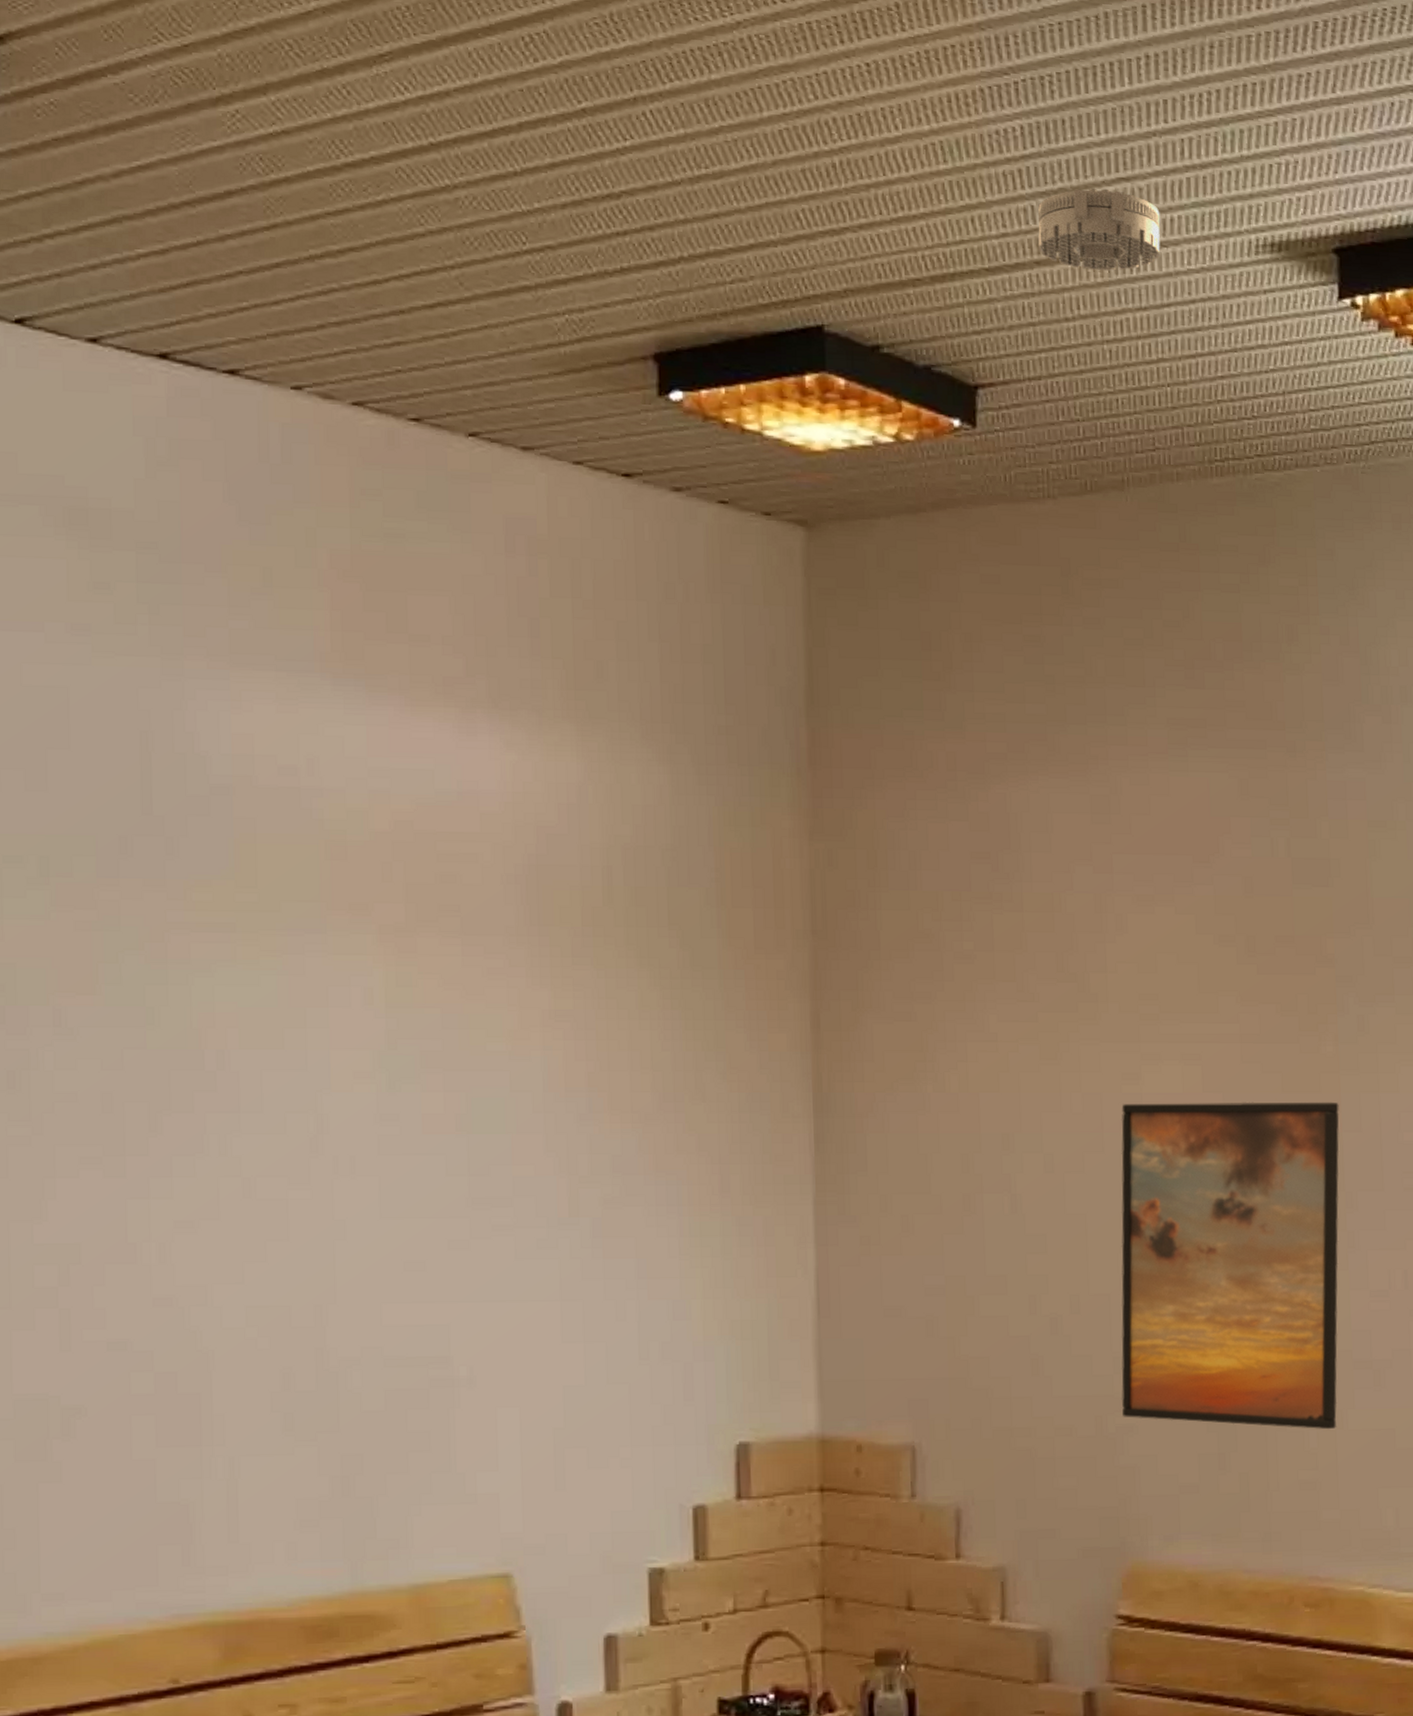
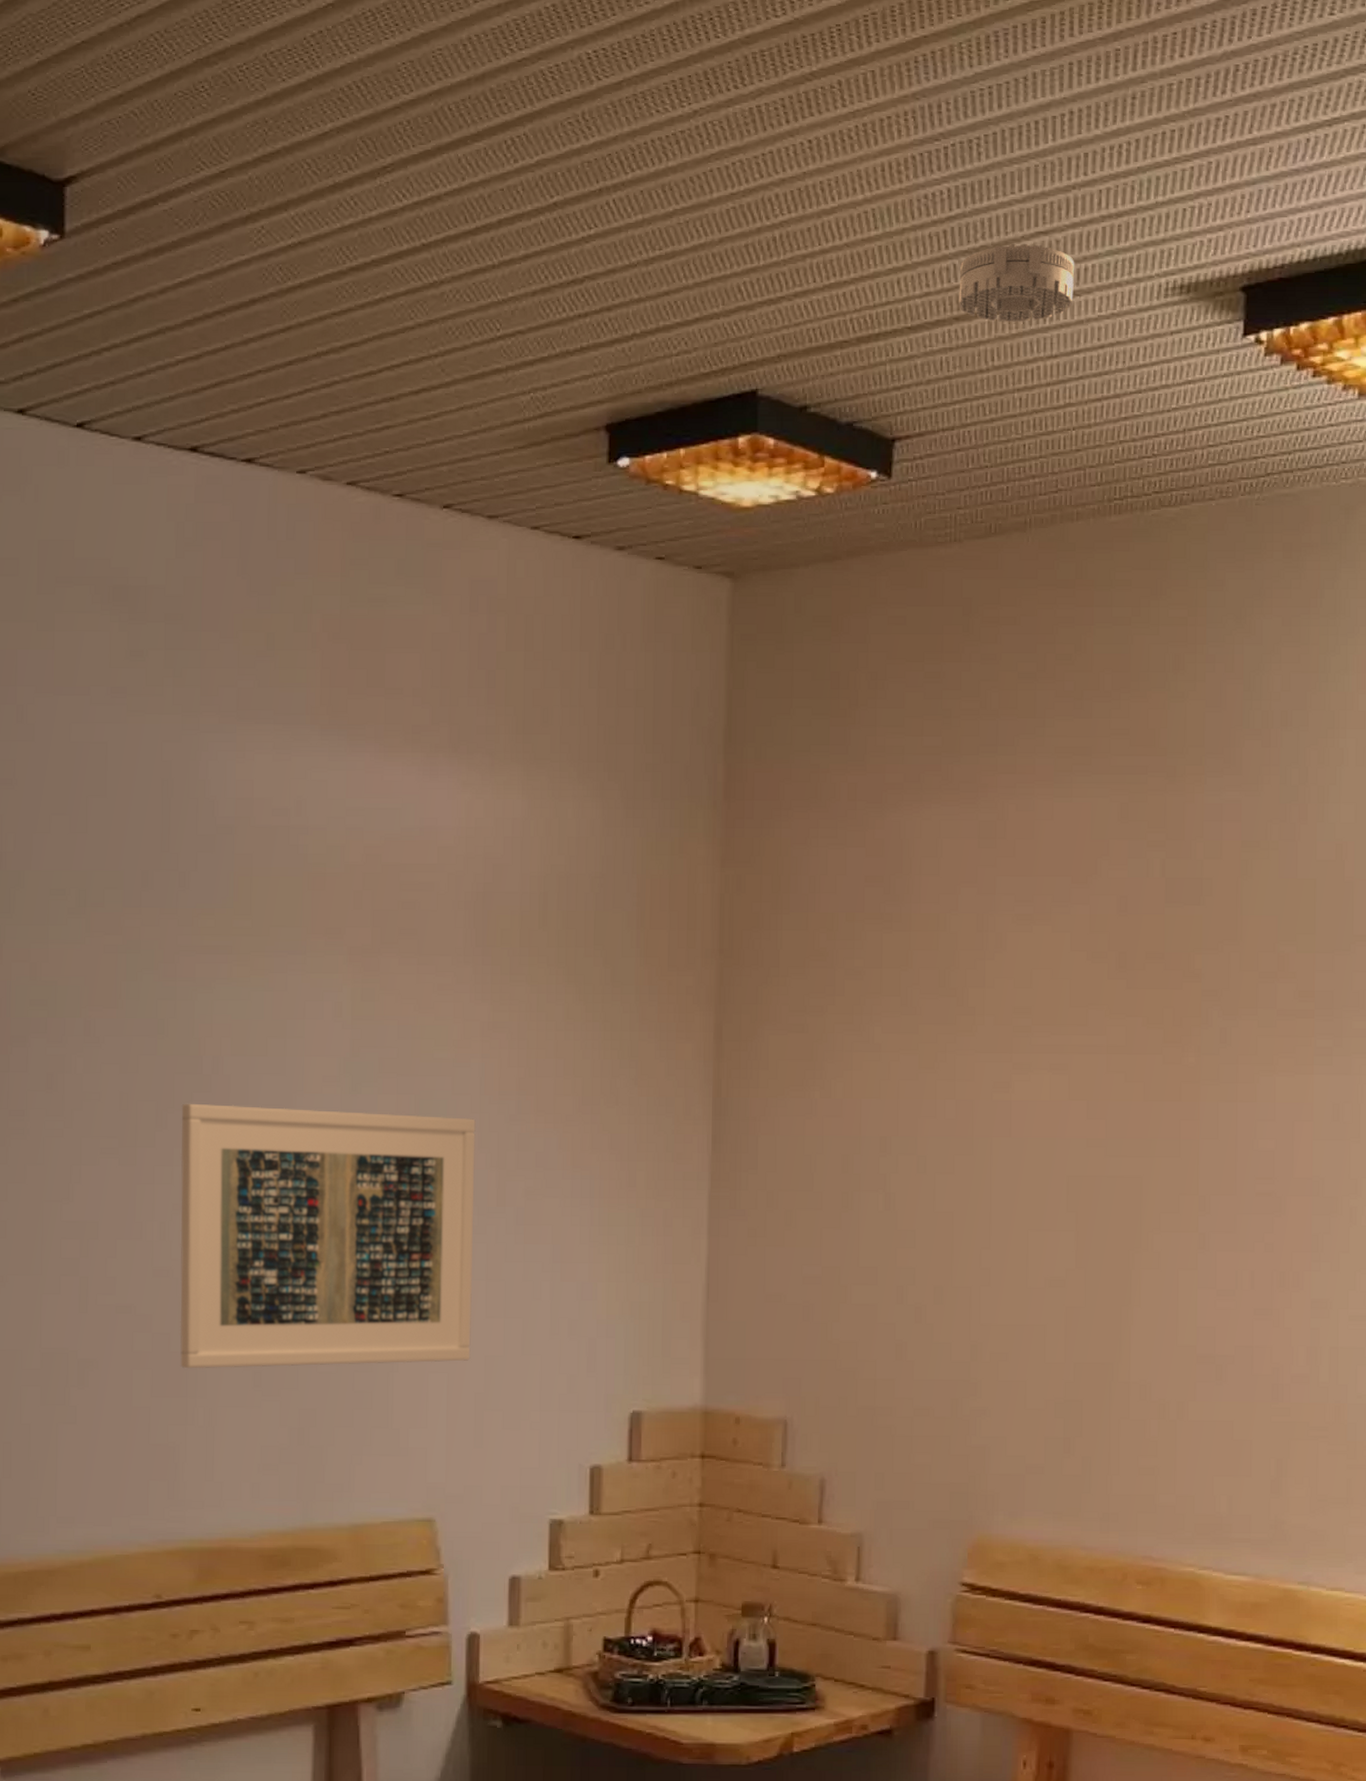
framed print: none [180,1104,546,1413] -> present [179,1103,476,1369]
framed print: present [1121,1102,1339,1430] -> none [976,1109,1197,1420]

